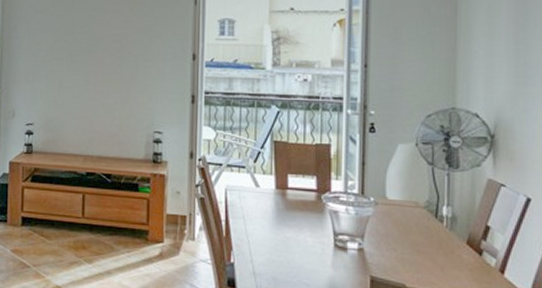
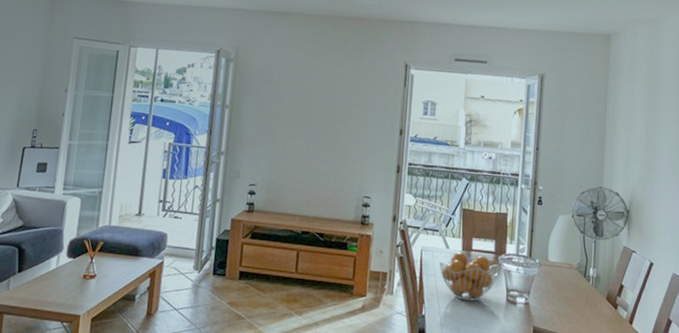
fruit basket: none [248,190,323,247] -> present [439,251,499,301]

